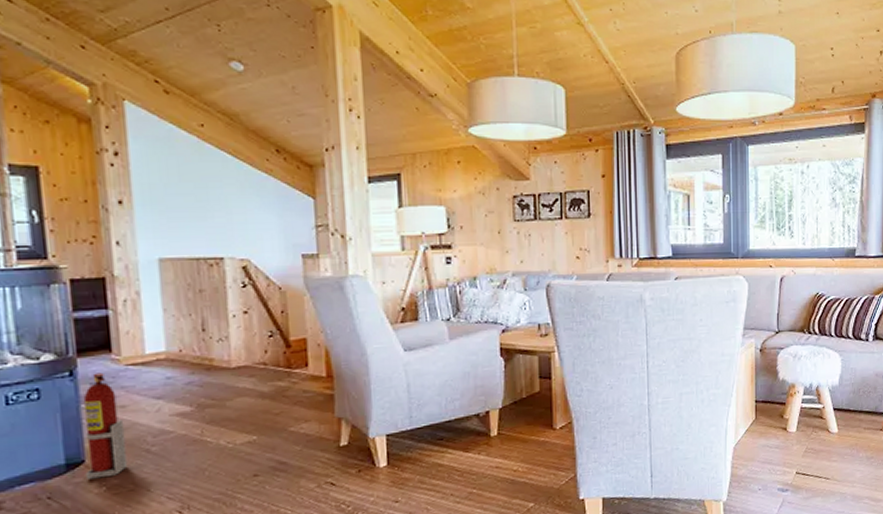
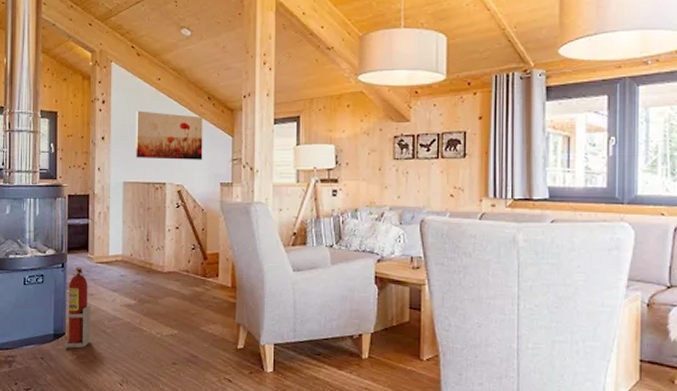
wall art: none [169,166,275,228] -> present [135,111,203,160]

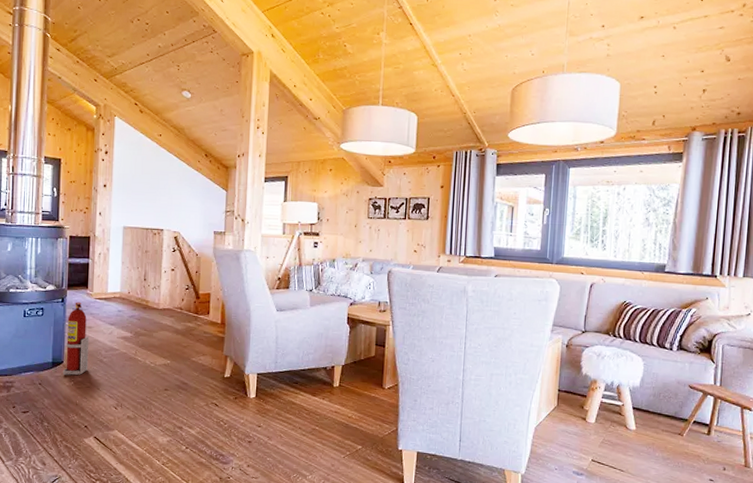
wall art: present [135,111,203,160] -> none [135,162,200,210]

